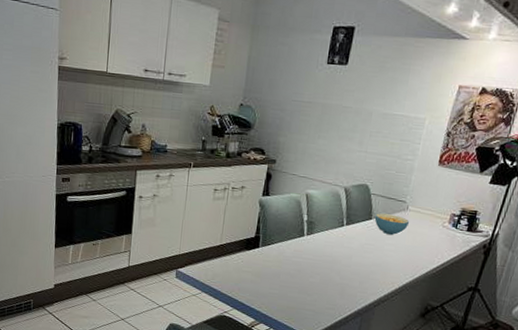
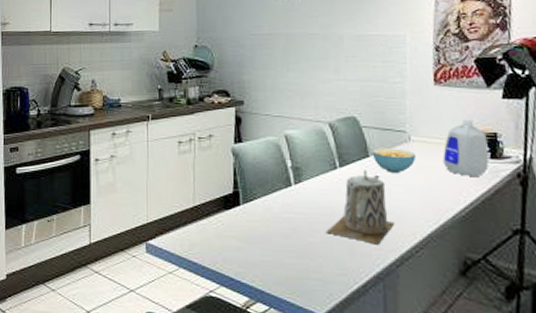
teapot: none [325,229,380,289] -> present [326,169,395,245]
bottle: none [429,196,469,244] -> present [443,118,489,176]

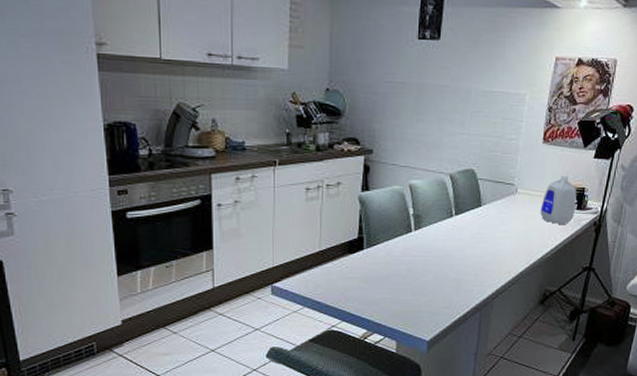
teapot: present [326,169,395,245] -> none [438,217,495,282]
cereal bowl: present [372,148,417,174] -> none [484,199,520,222]

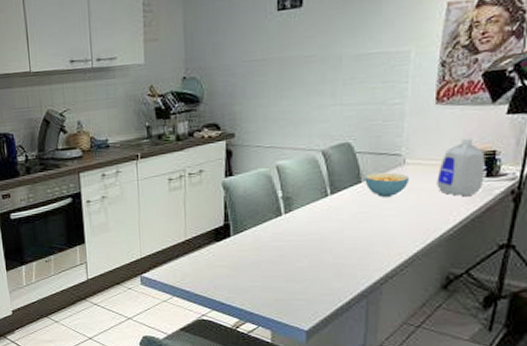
cereal bowl: none [484,199,520,222] -> present [365,172,410,198]

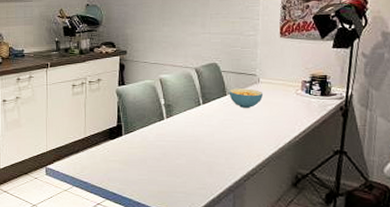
bottle: present [437,137,485,196] -> none [284,63,320,110]

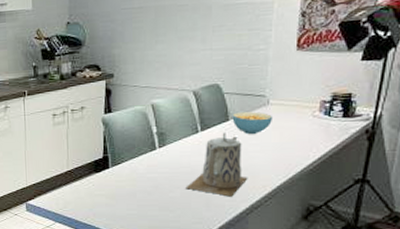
teapot: none [190,105,245,165] -> present [186,132,248,197]

